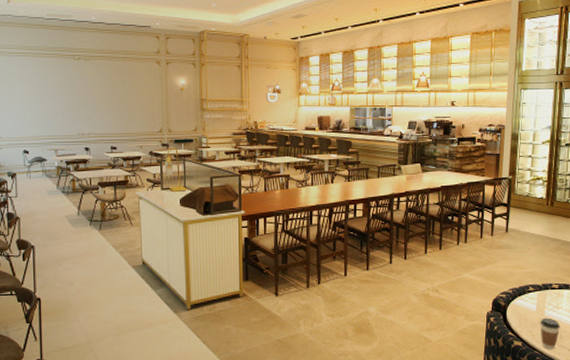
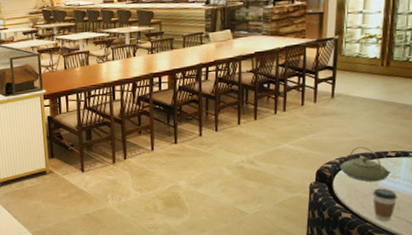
teapot: none [512,279,555,312] -> present [339,147,391,182]

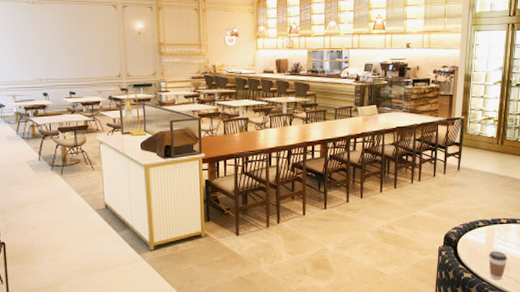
teapot: present [339,147,391,182] -> none [463,214,503,246]

